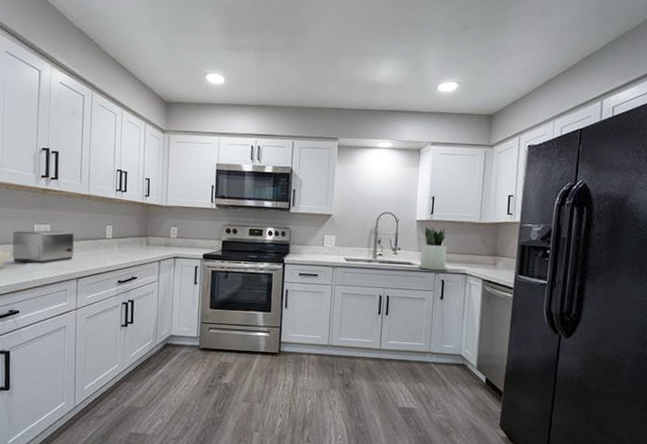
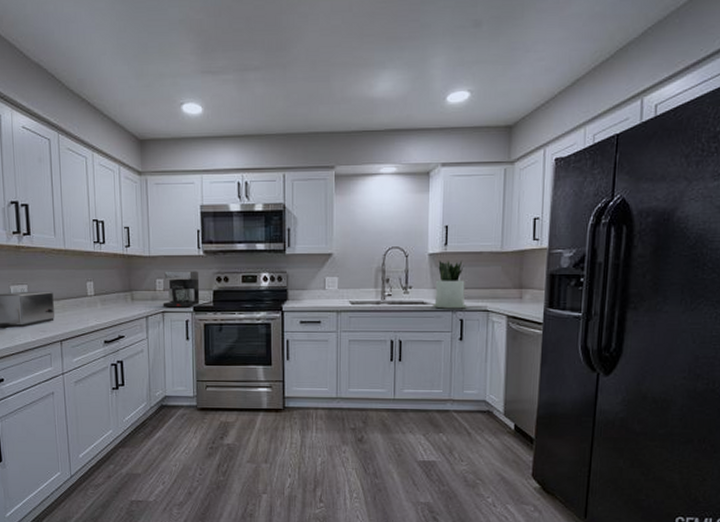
coffee maker: none [175,220,211,255] -> present [162,271,200,308]

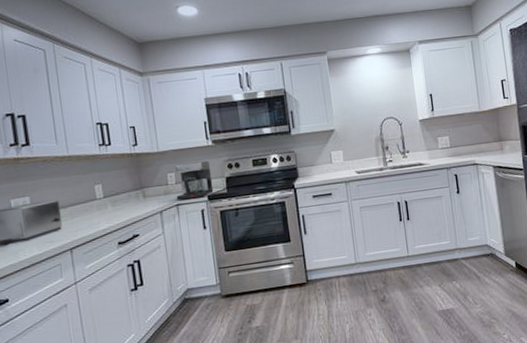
planter: present [432,260,467,309] -> none [428,122,459,168]

